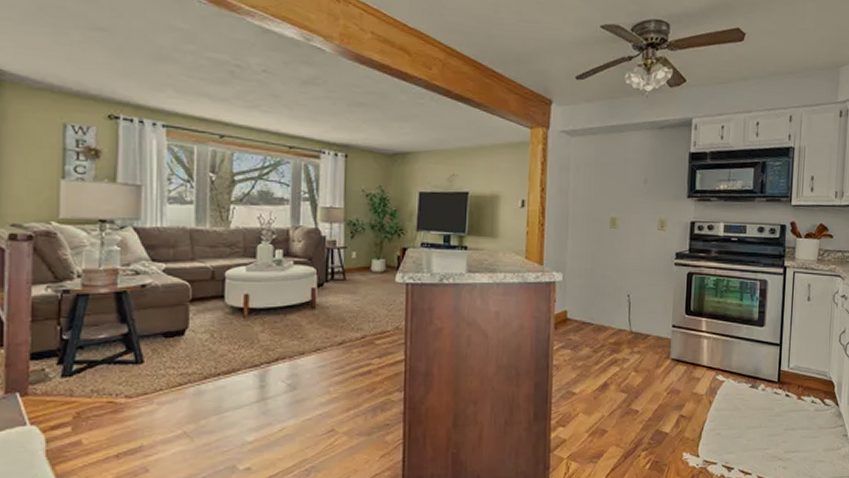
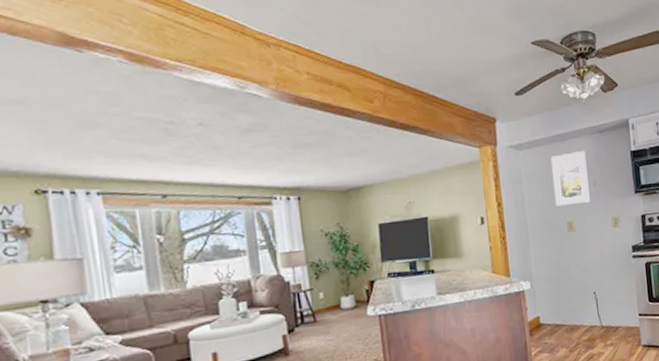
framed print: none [601,145,641,201] -> present [550,150,590,207]

